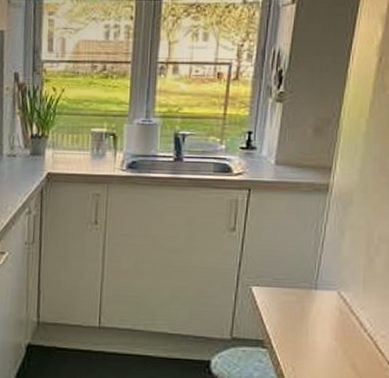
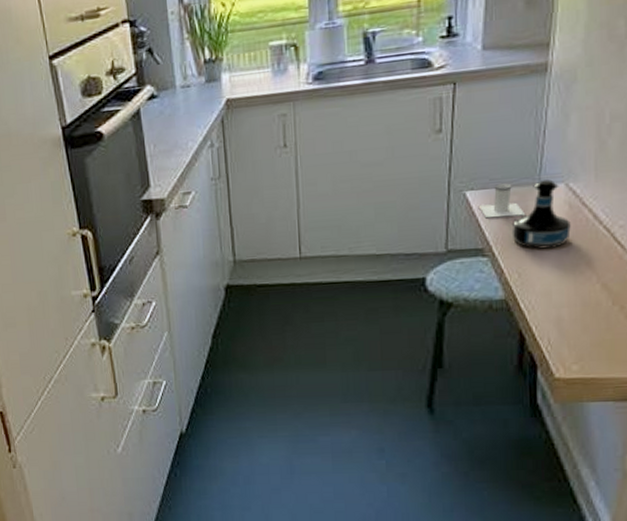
salt shaker: none [262,284,301,315] -> present [478,183,525,218]
tequila bottle: none [289,286,340,348] -> present [511,179,571,249]

